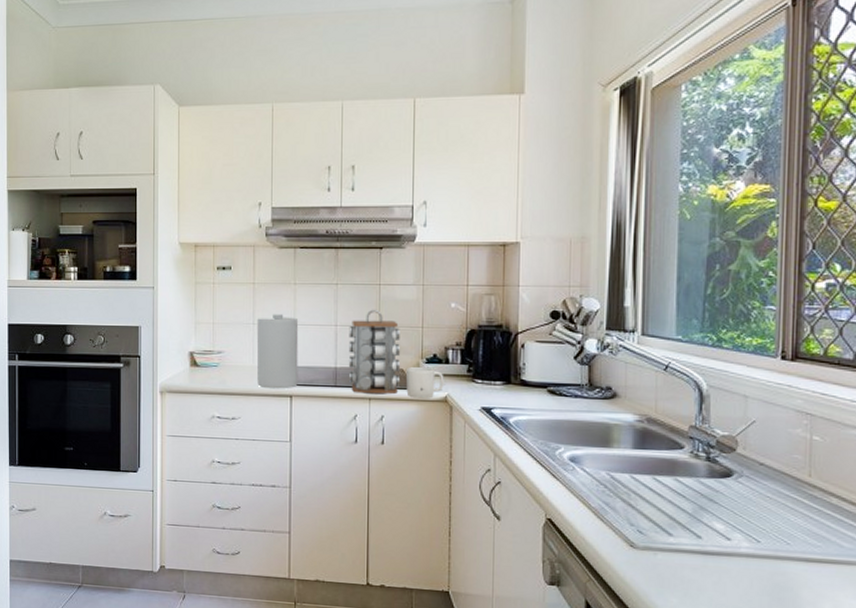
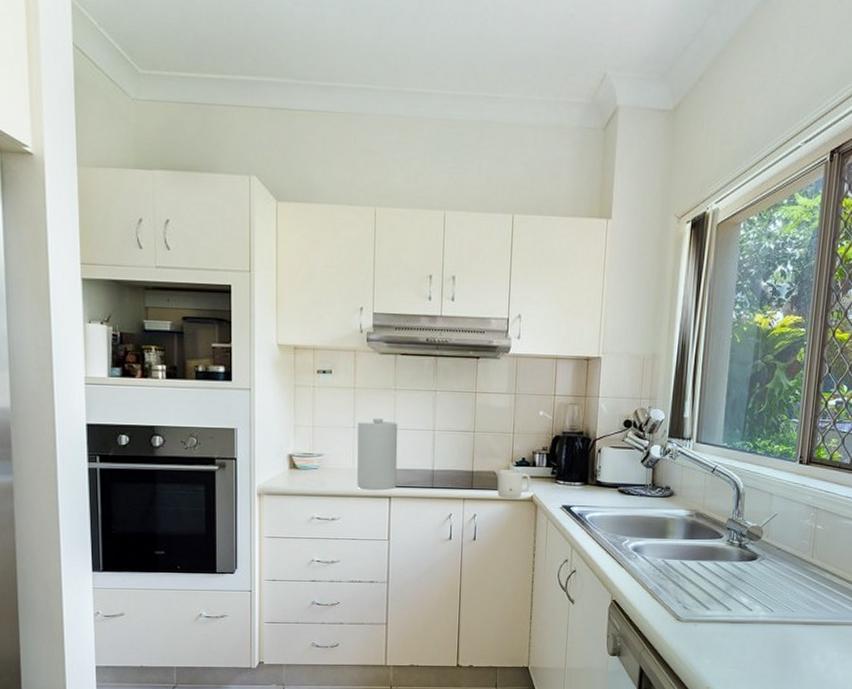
spice rack: present [348,309,401,396] -> none [444,415,493,496]

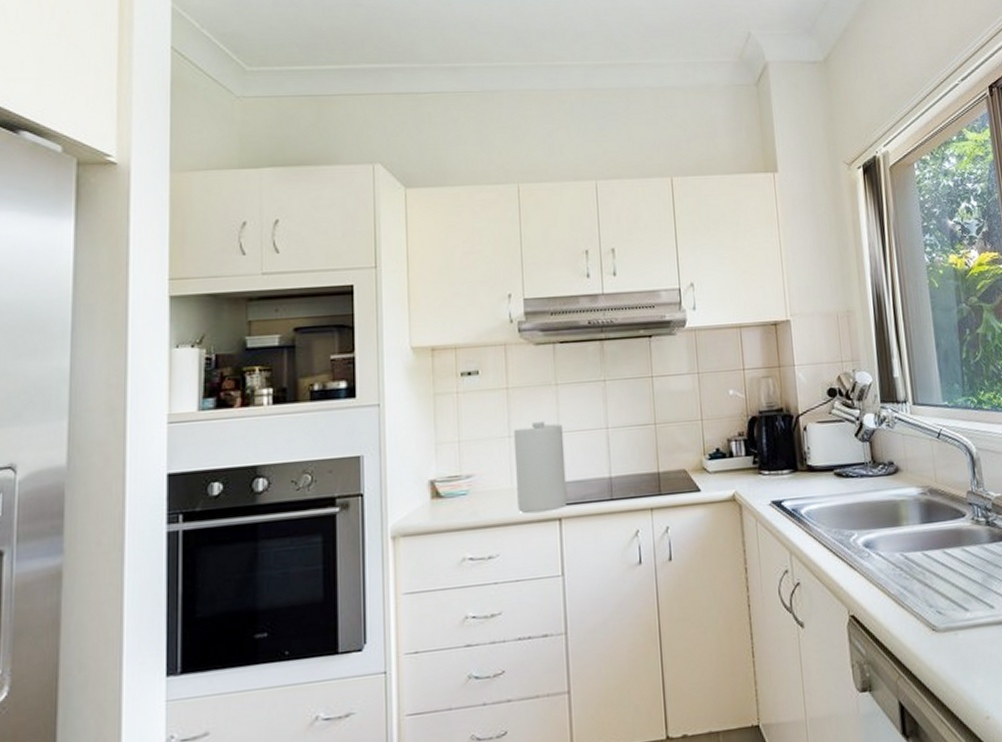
mug: present [497,469,531,498] -> none [688,463,731,502]

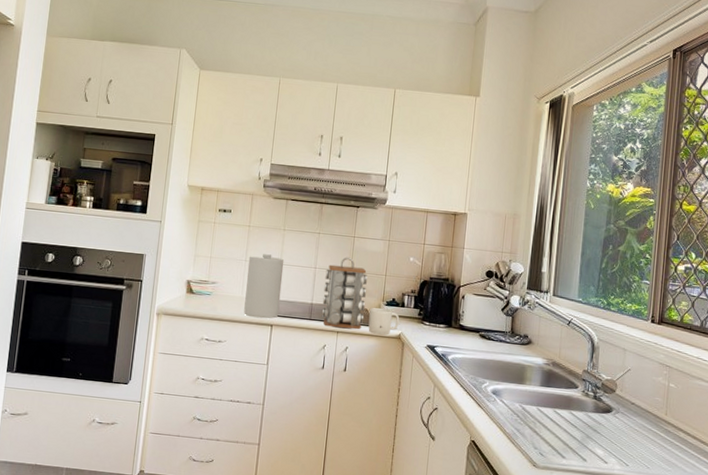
spice rack: none [622,404,684,505] -> present [321,257,368,330]
mug: none [688,463,731,502] -> present [368,307,400,335]

